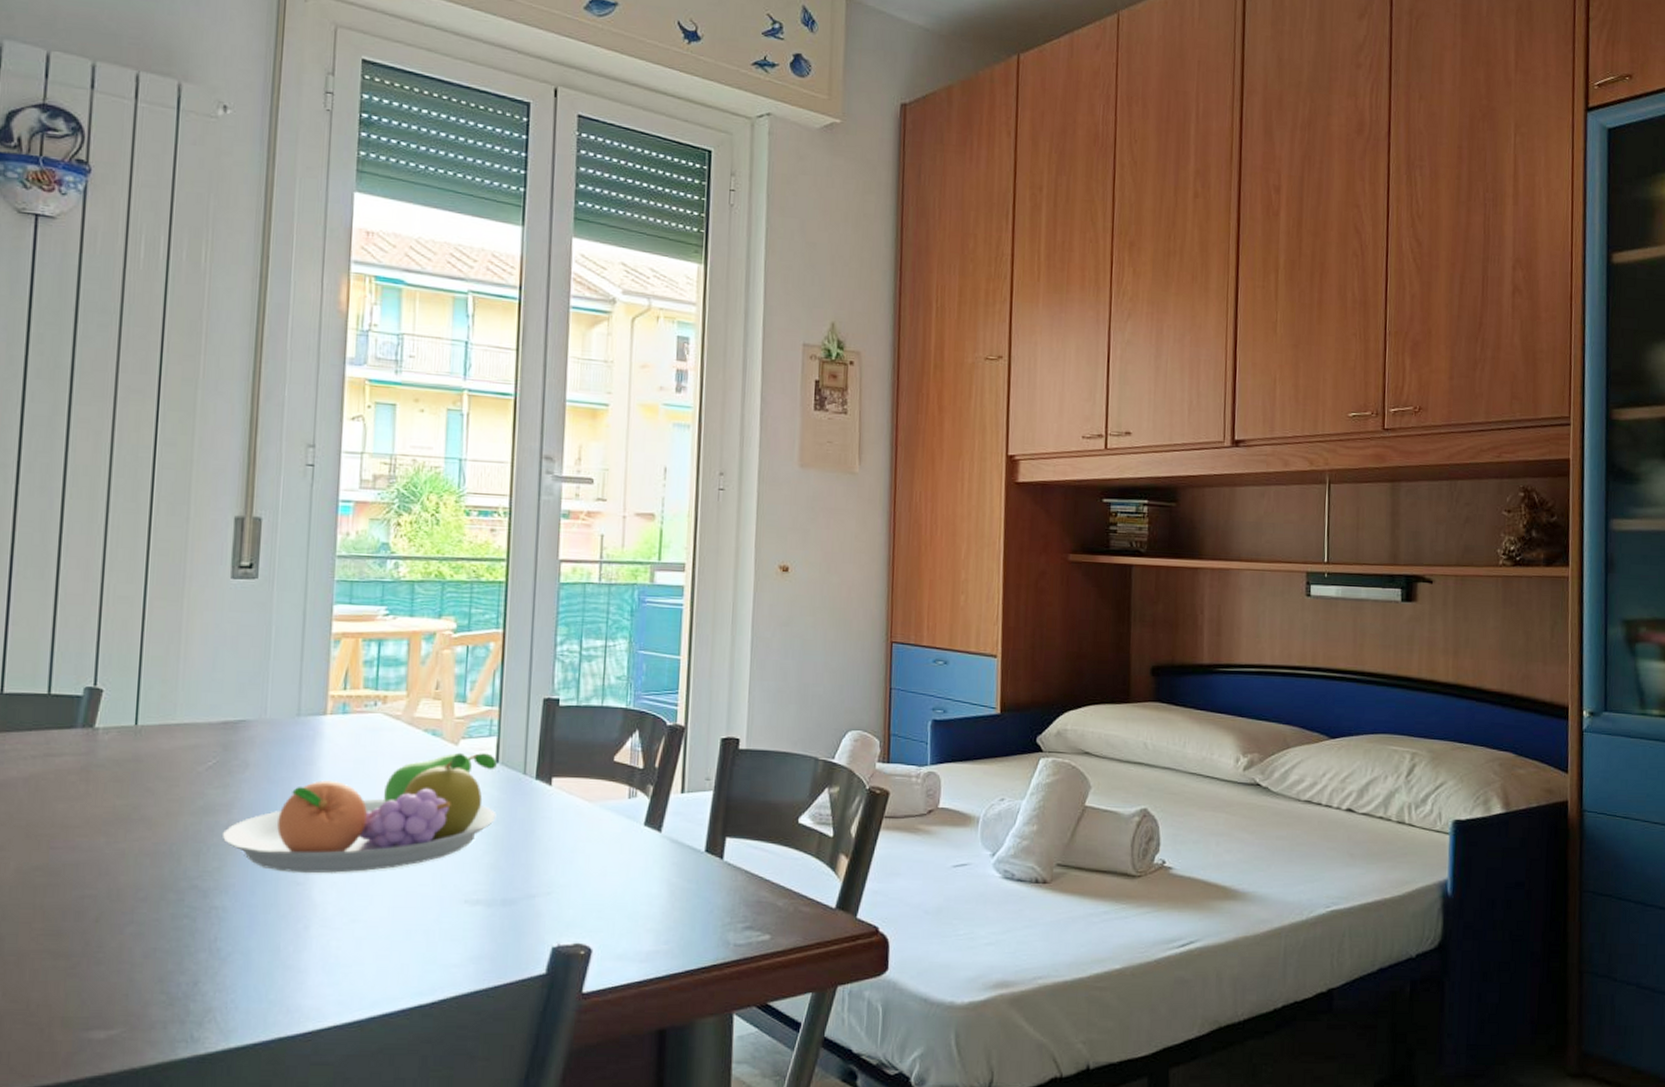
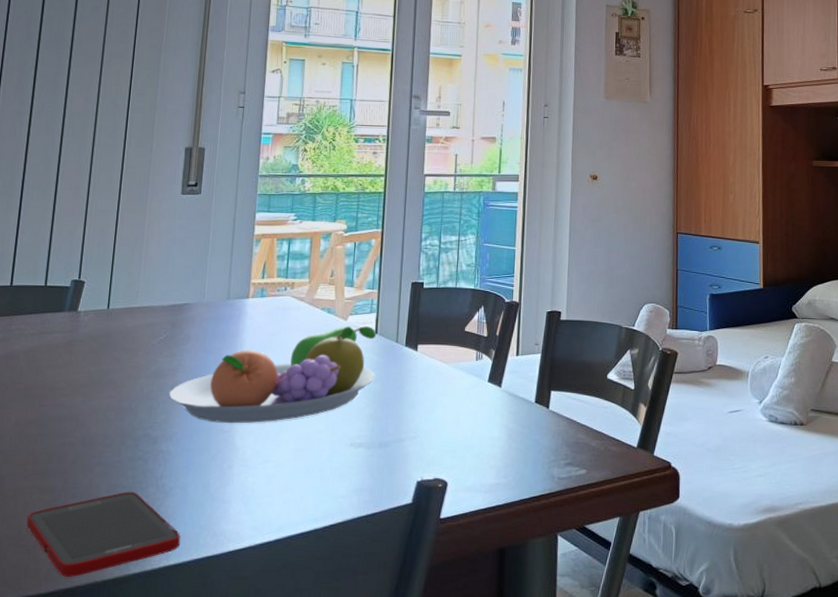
cell phone: none [37,956,244,1062] -> present [26,491,181,577]

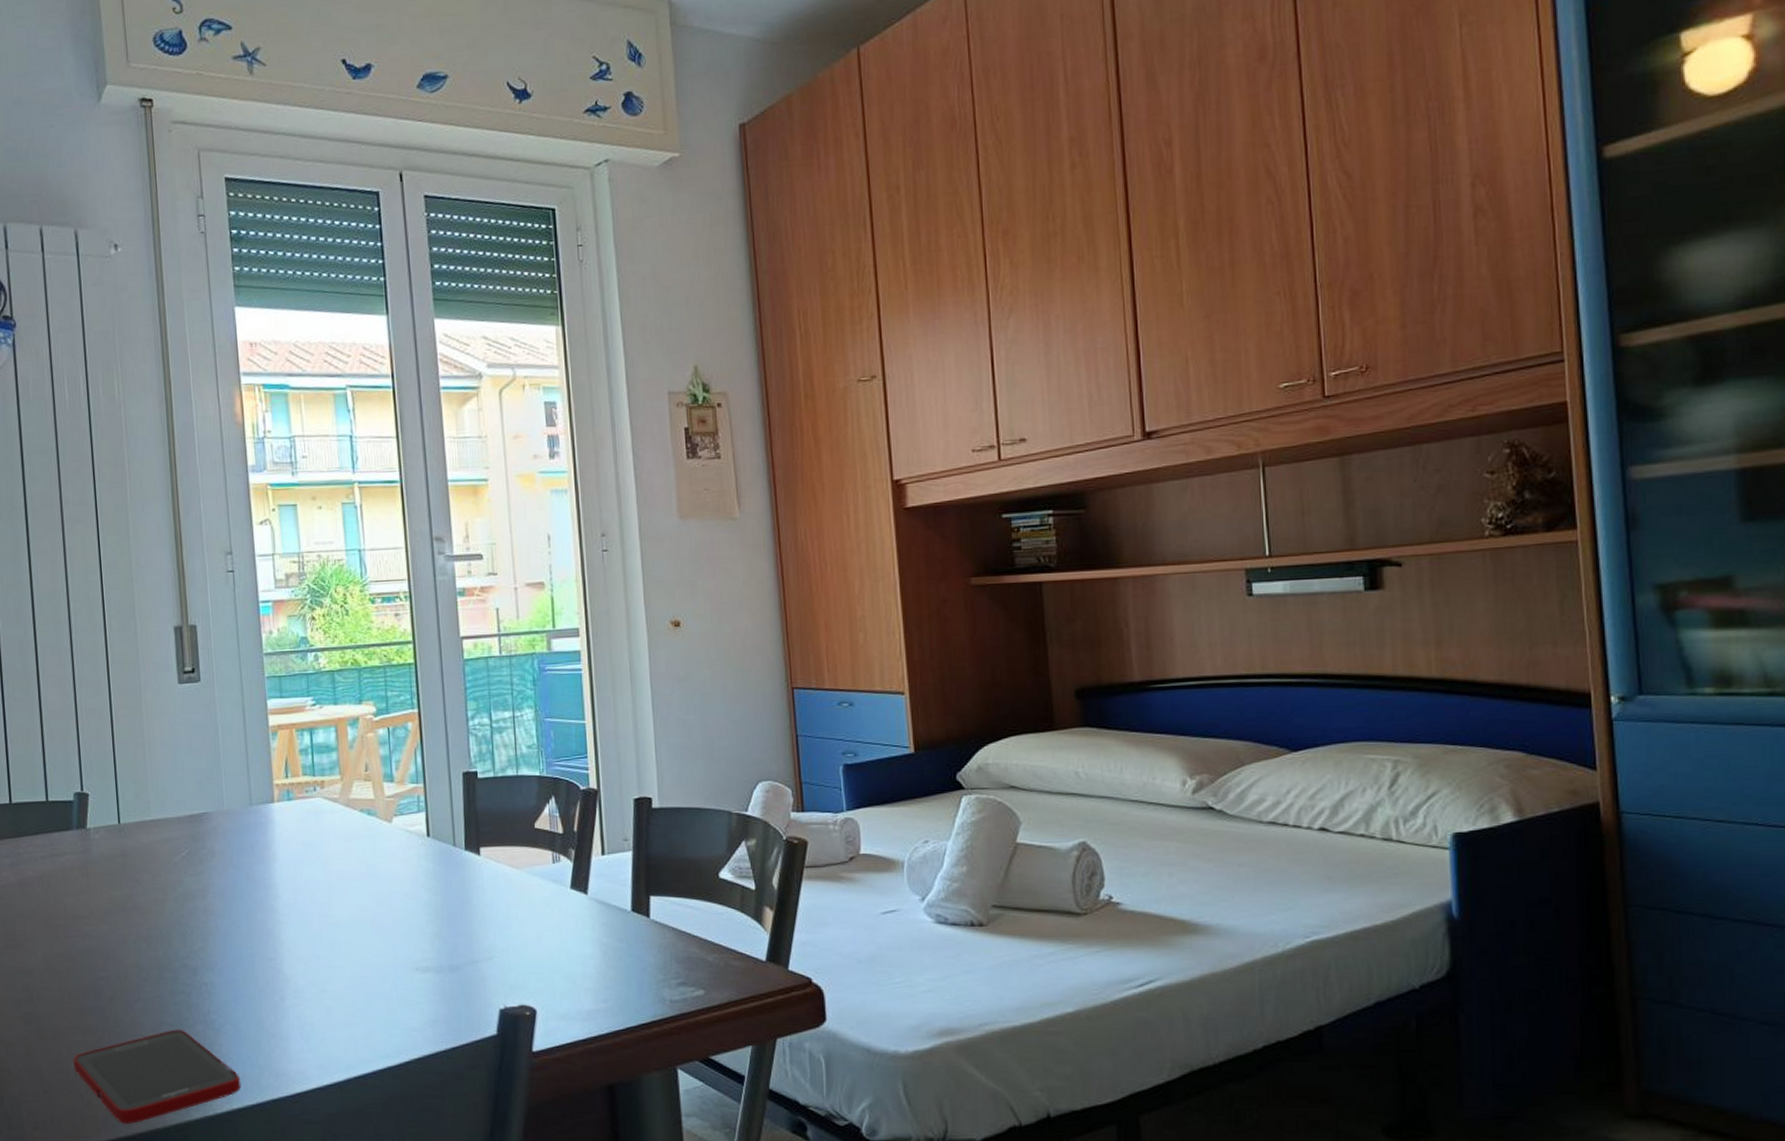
fruit bowl: present [169,326,376,424] -> none [201,828,434,950]

